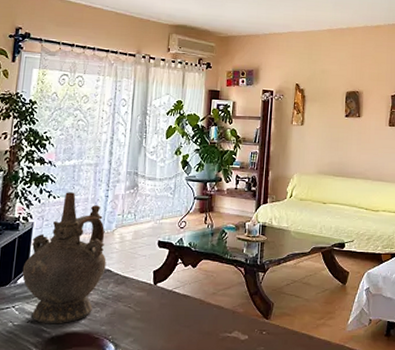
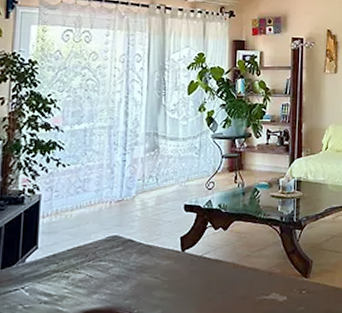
ceremonial vessel: present [22,192,106,324] -> none [30,159,127,304]

